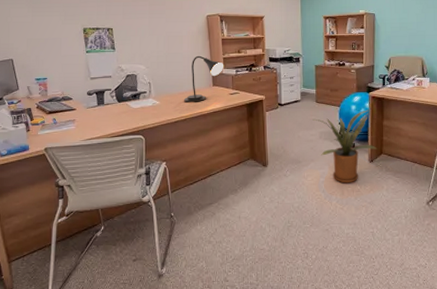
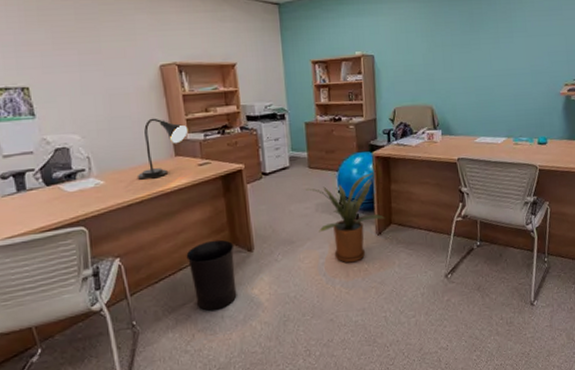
waste bin: none [215,154,253,212] -> present [186,239,237,312]

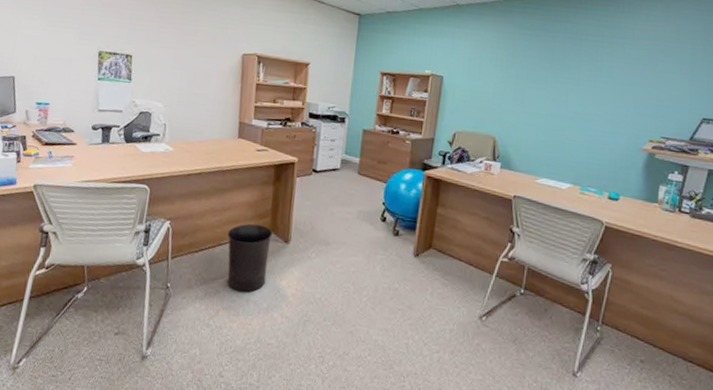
desk lamp: present [138,118,189,180] -> none [202,99,255,155]
house plant: present [306,172,385,263] -> none [351,191,426,279]

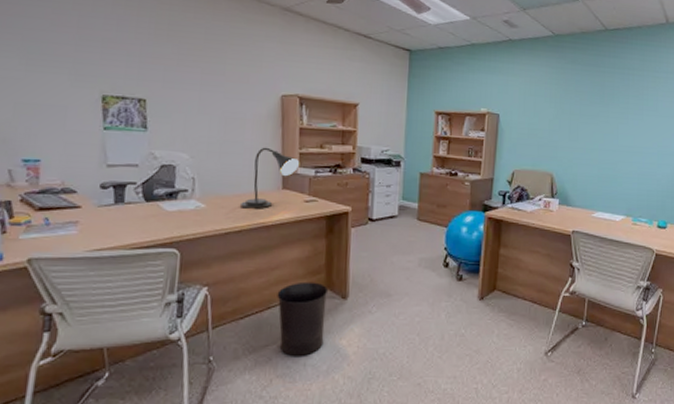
desk lamp: none [202,99,255,155] -> present [241,147,300,209]

